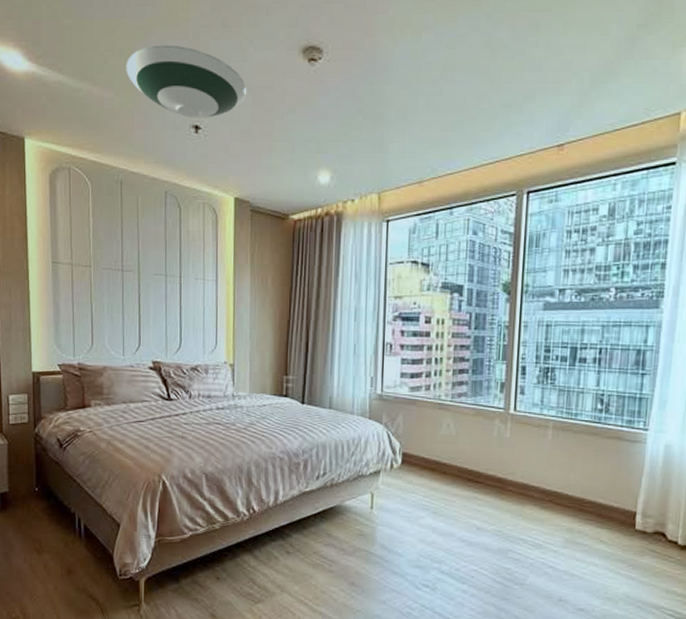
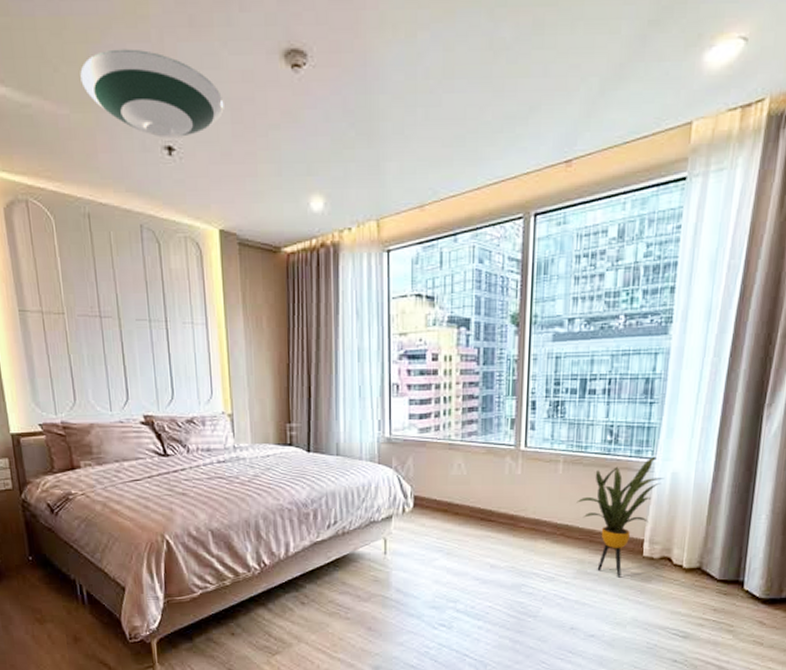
house plant: none [566,427,658,550] -> present [576,456,665,578]

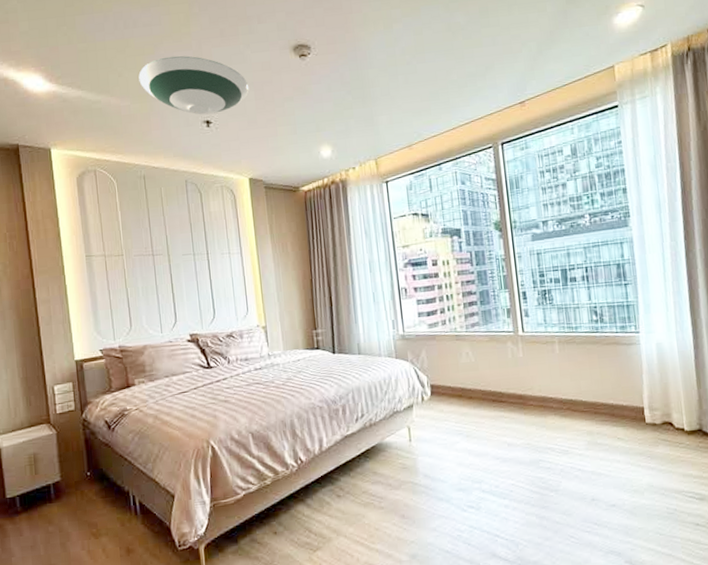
house plant: present [576,456,665,578] -> none [576,330,651,446]

